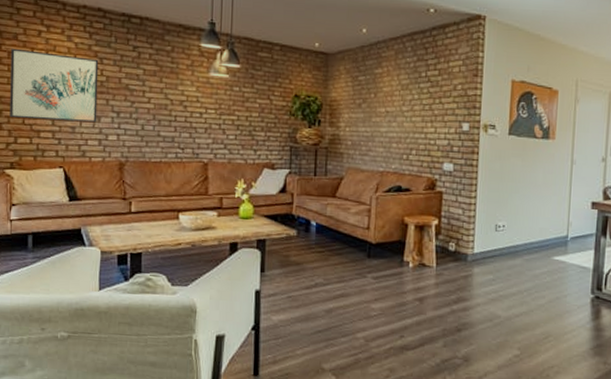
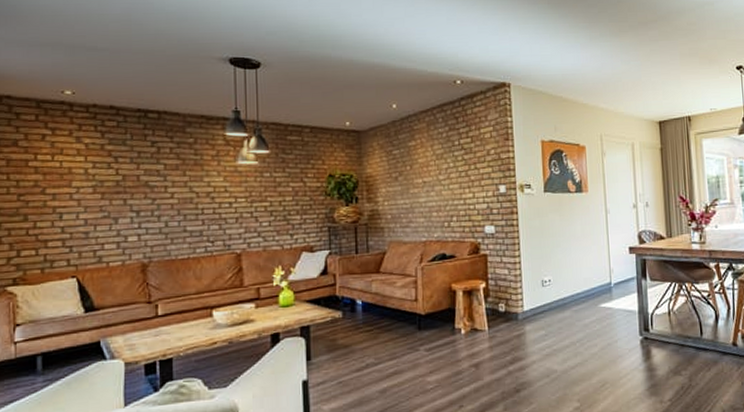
wall art: present [10,48,99,123] -> none [10,155,114,230]

